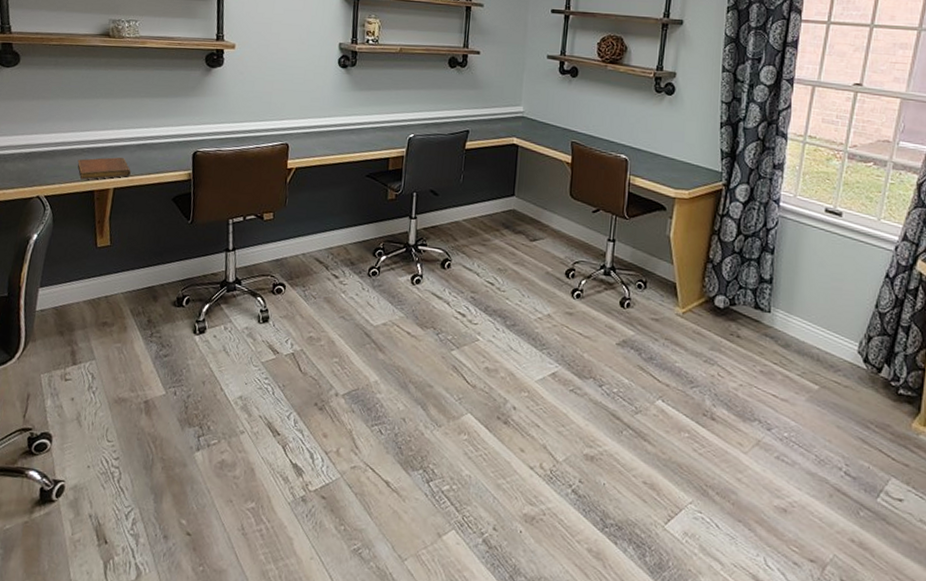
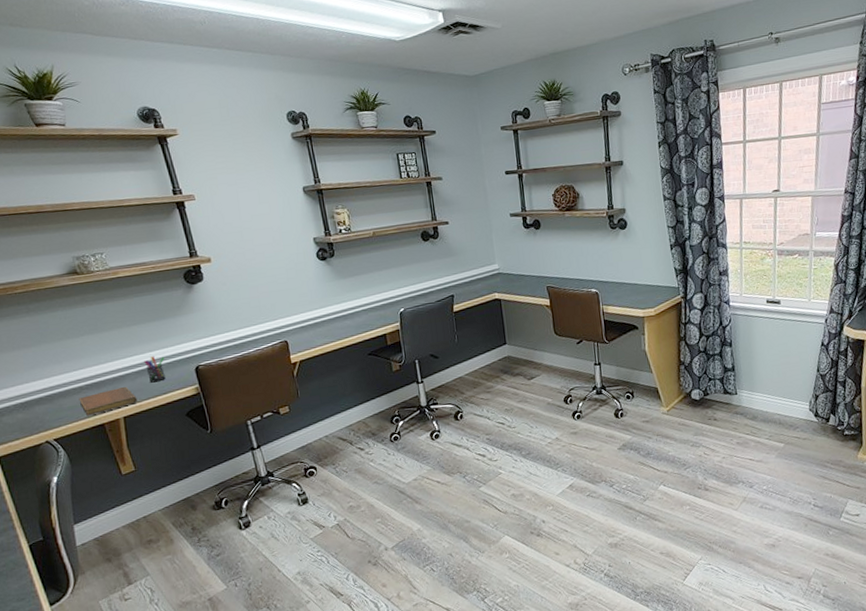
pen holder: none [147,132,167,160] -> present [144,356,165,383]

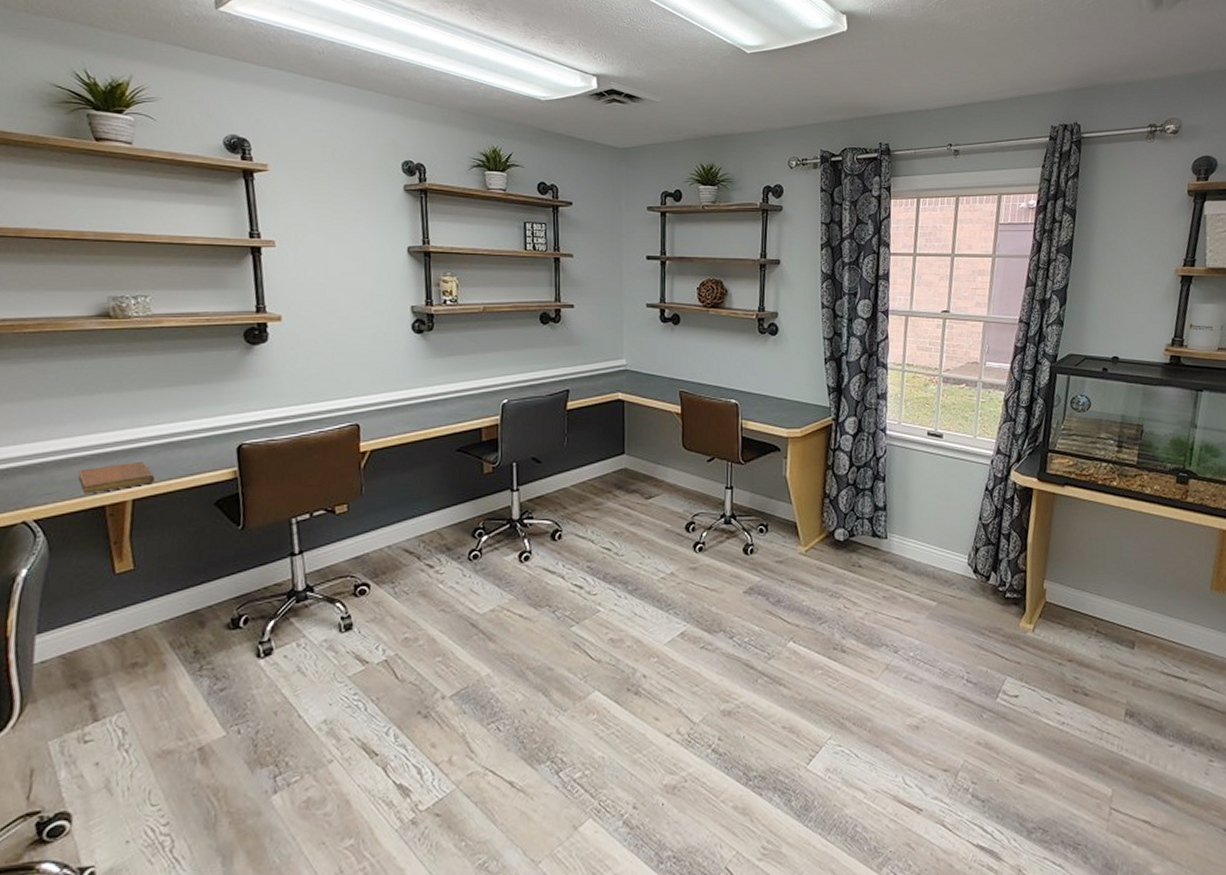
pen holder: present [144,356,165,383] -> none [173,427,200,460]

